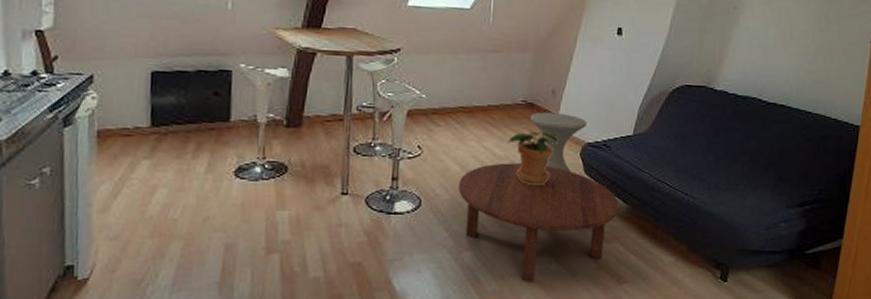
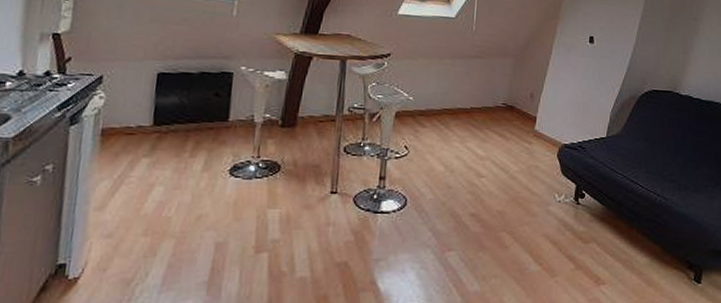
coffee table: present [458,163,619,282] -> none [442,163,595,283]
potted plant: present [507,131,559,186] -> none [488,132,538,186]
side table: present [531,112,588,173] -> none [511,114,564,173]

